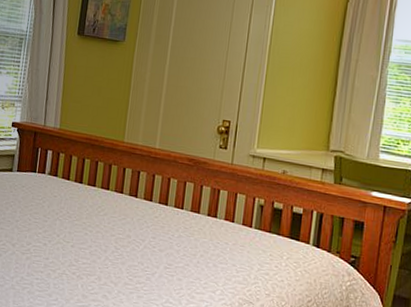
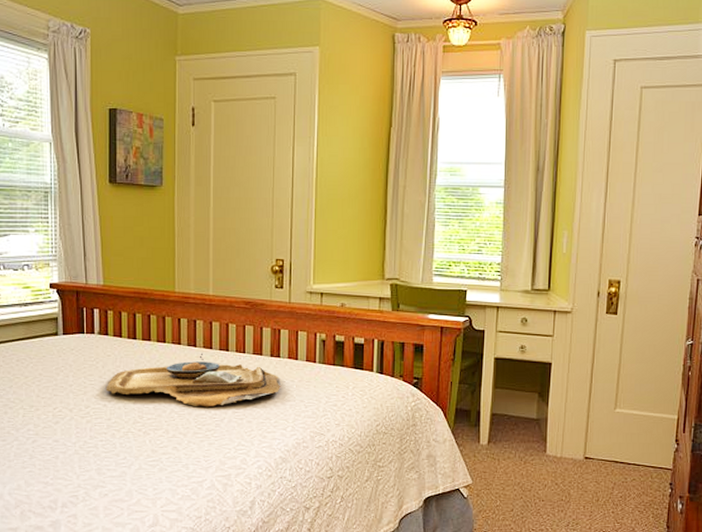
tray: none [48,204,216,260] -> present [105,353,282,408]

